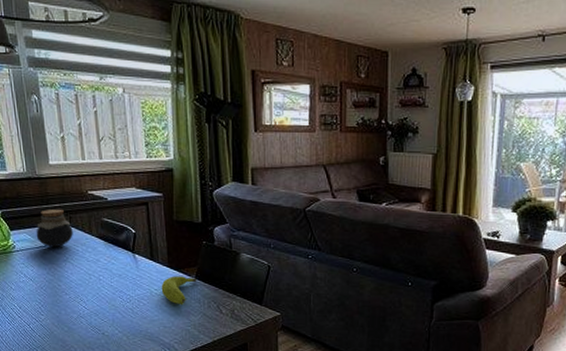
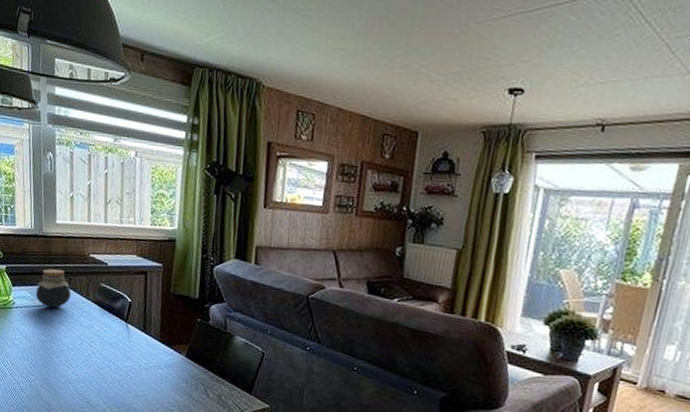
fruit: present [161,276,197,306] -> none [150,351,188,384]

